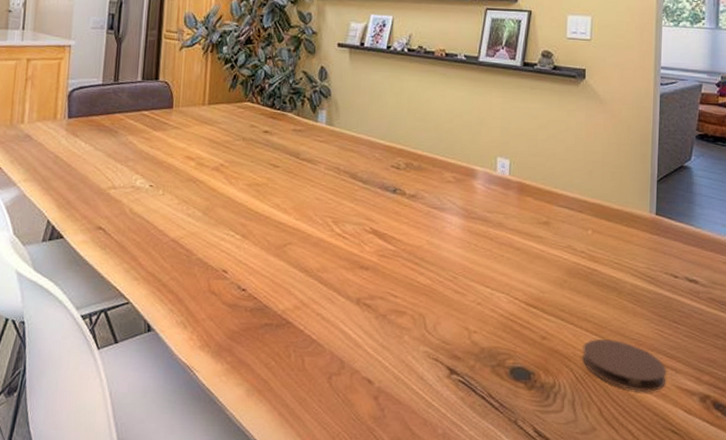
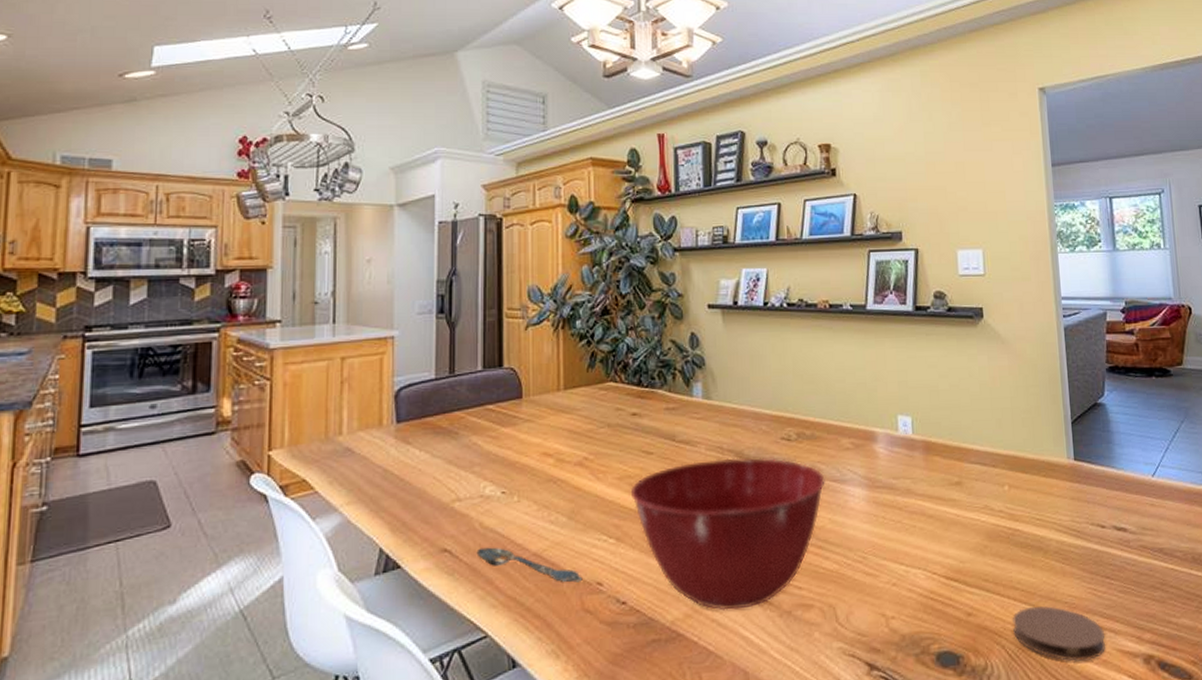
spoon: none [125,229,211,268] -> present [476,547,583,583]
mixing bowl: none [257,178,427,308] -> present [630,458,825,611]

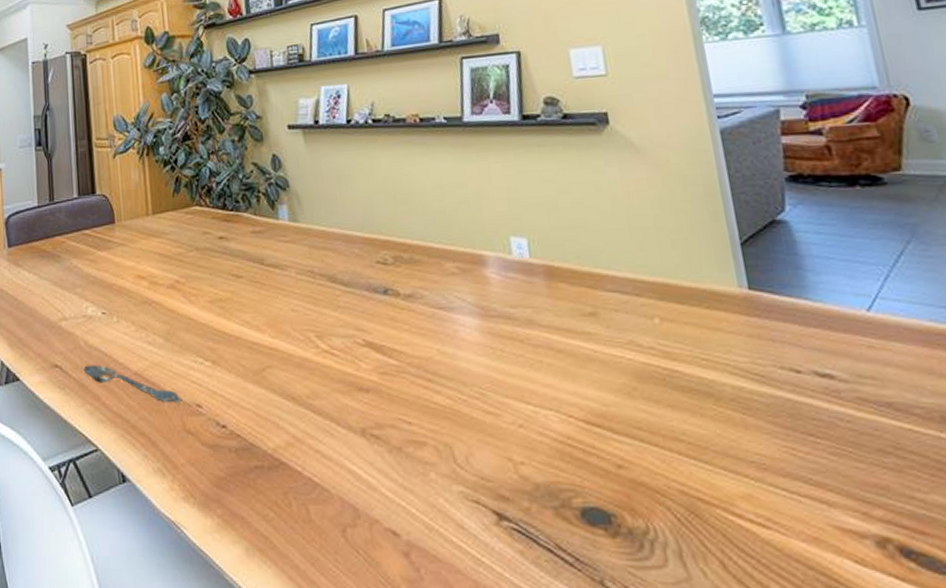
mixing bowl: present [630,458,825,611] -> none [222,282,430,441]
coaster: present [1012,606,1106,661] -> none [678,464,817,535]

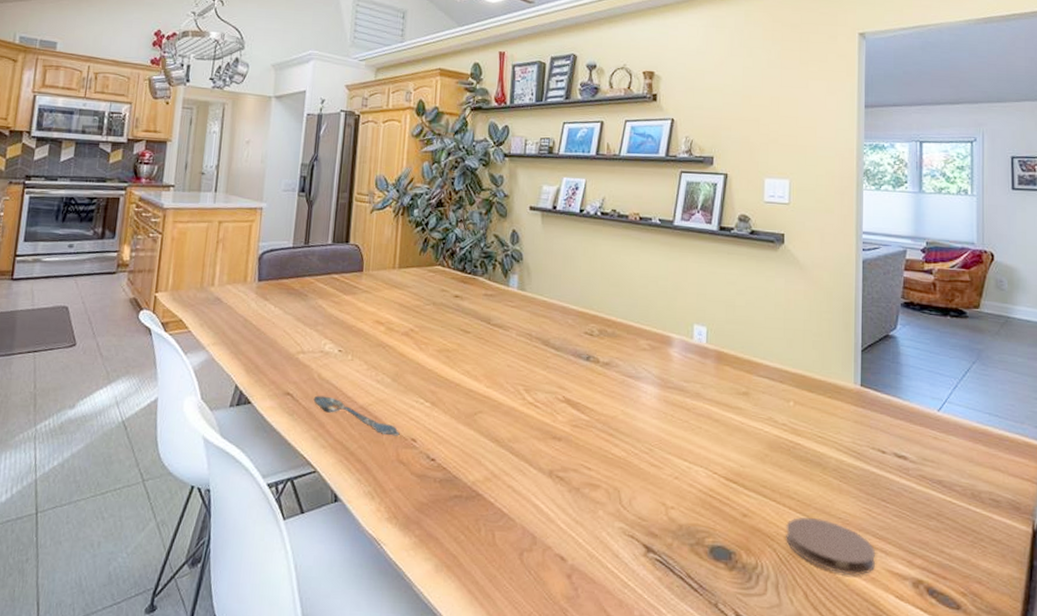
coaster: none [678,464,817,535] -> present [785,517,876,575]

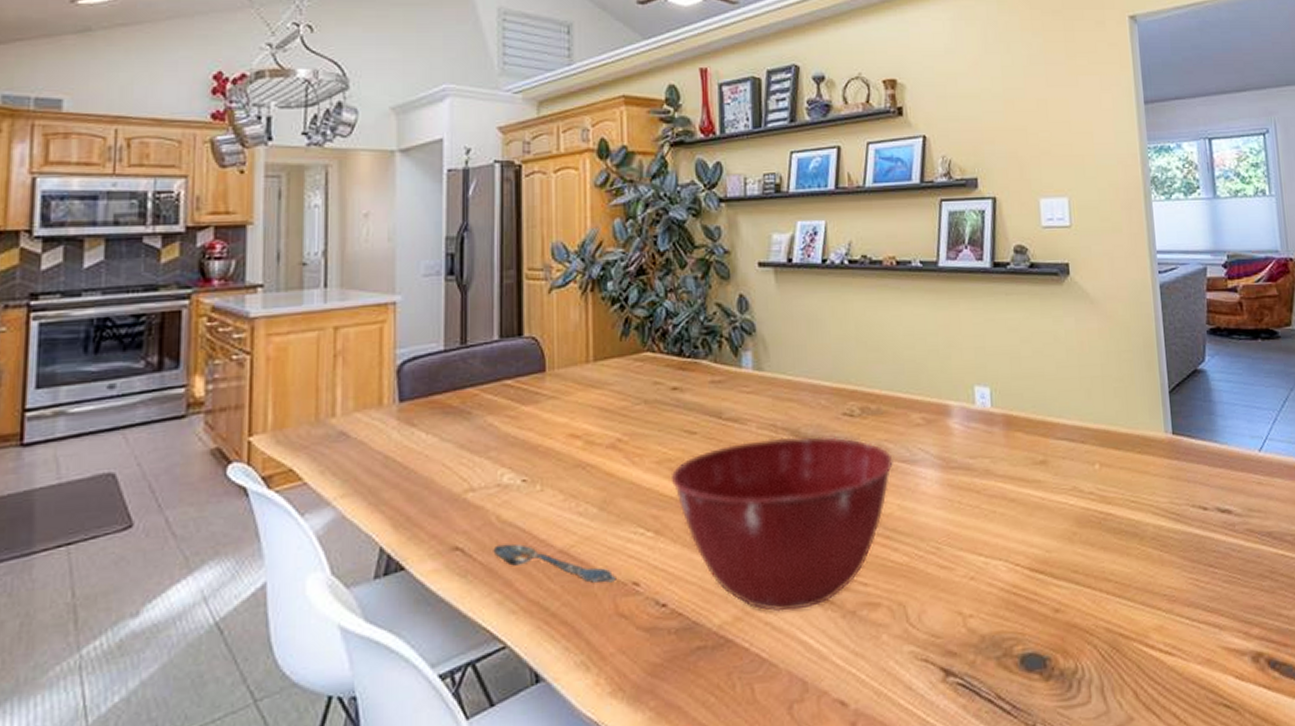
mixing bowl: none [447,344,621,481] -> present [670,436,894,612]
coaster: present [785,517,876,575] -> none [1105,599,1210,661]

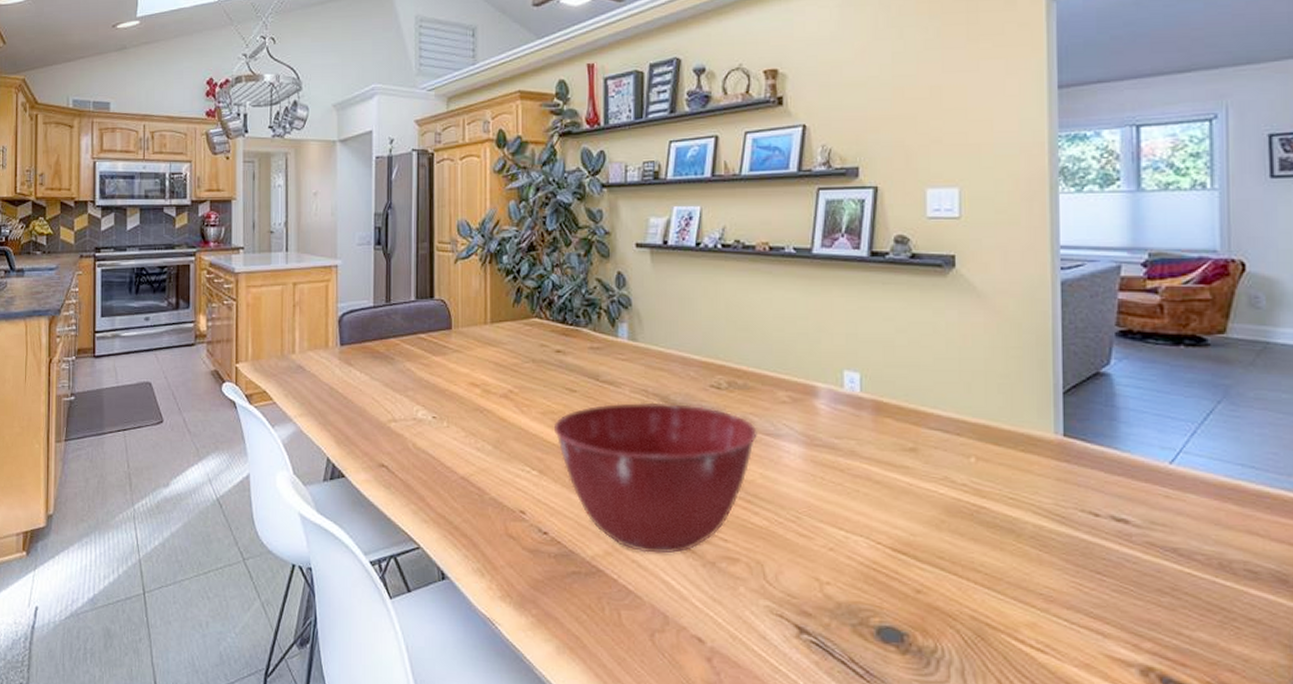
spoon: present [493,543,616,583] -> none [410,466,507,508]

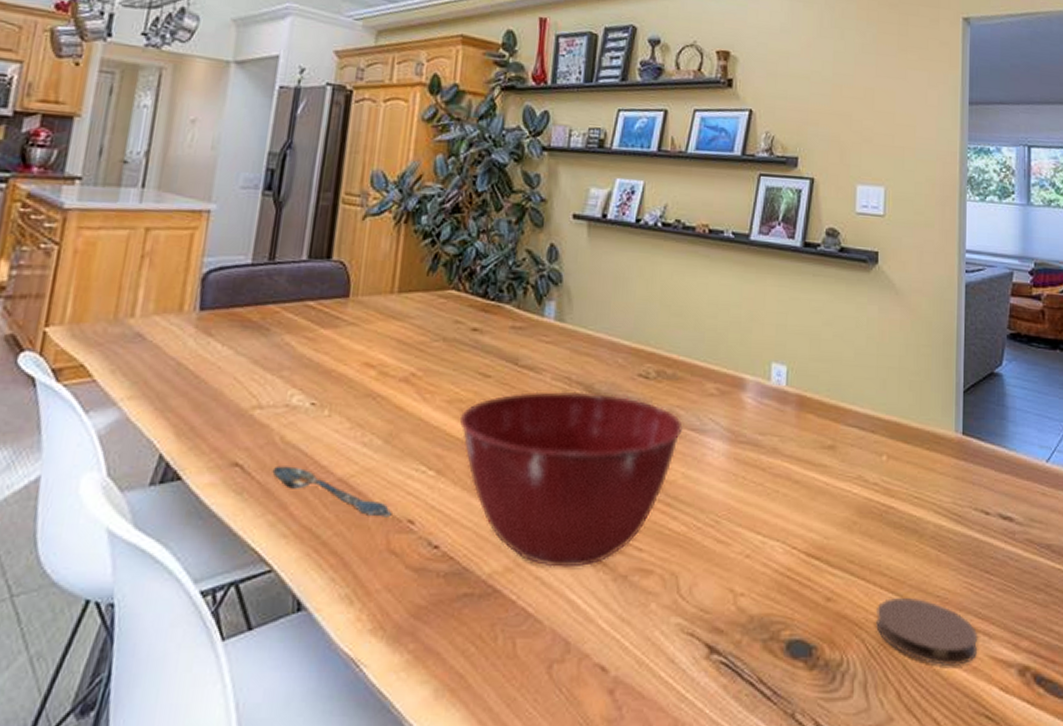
spoon: none [410,466,507,508] -> present [272,466,392,518]
coaster: none [970,593,1091,661] -> present [875,598,978,665]

